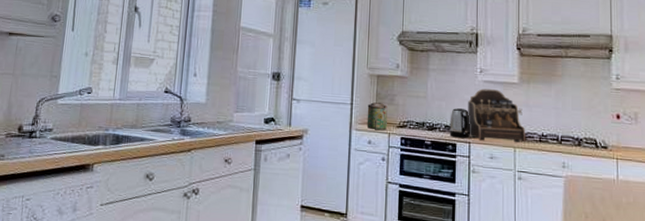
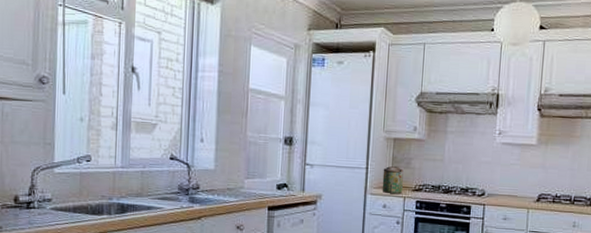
kettle: present [449,107,471,139] -> none [464,170,486,201]
spice rack: present [468,88,526,144] -> none [484,151,541,205]

